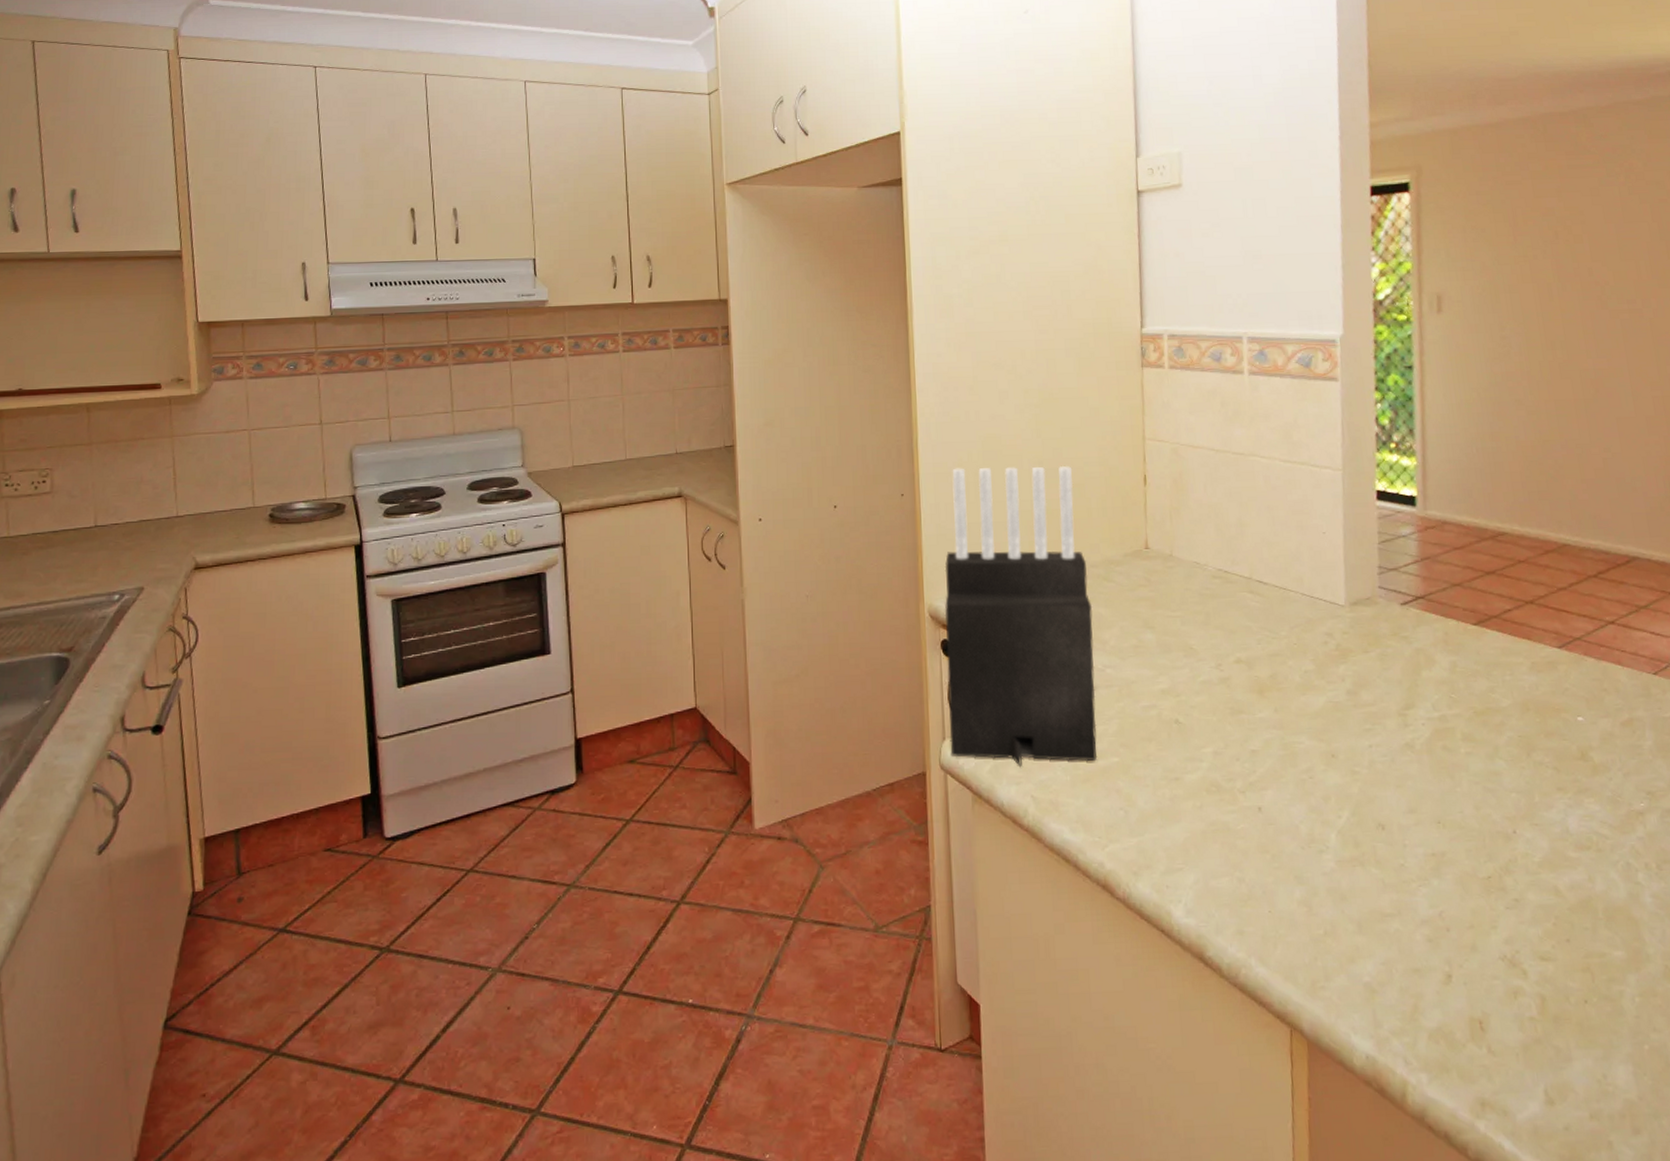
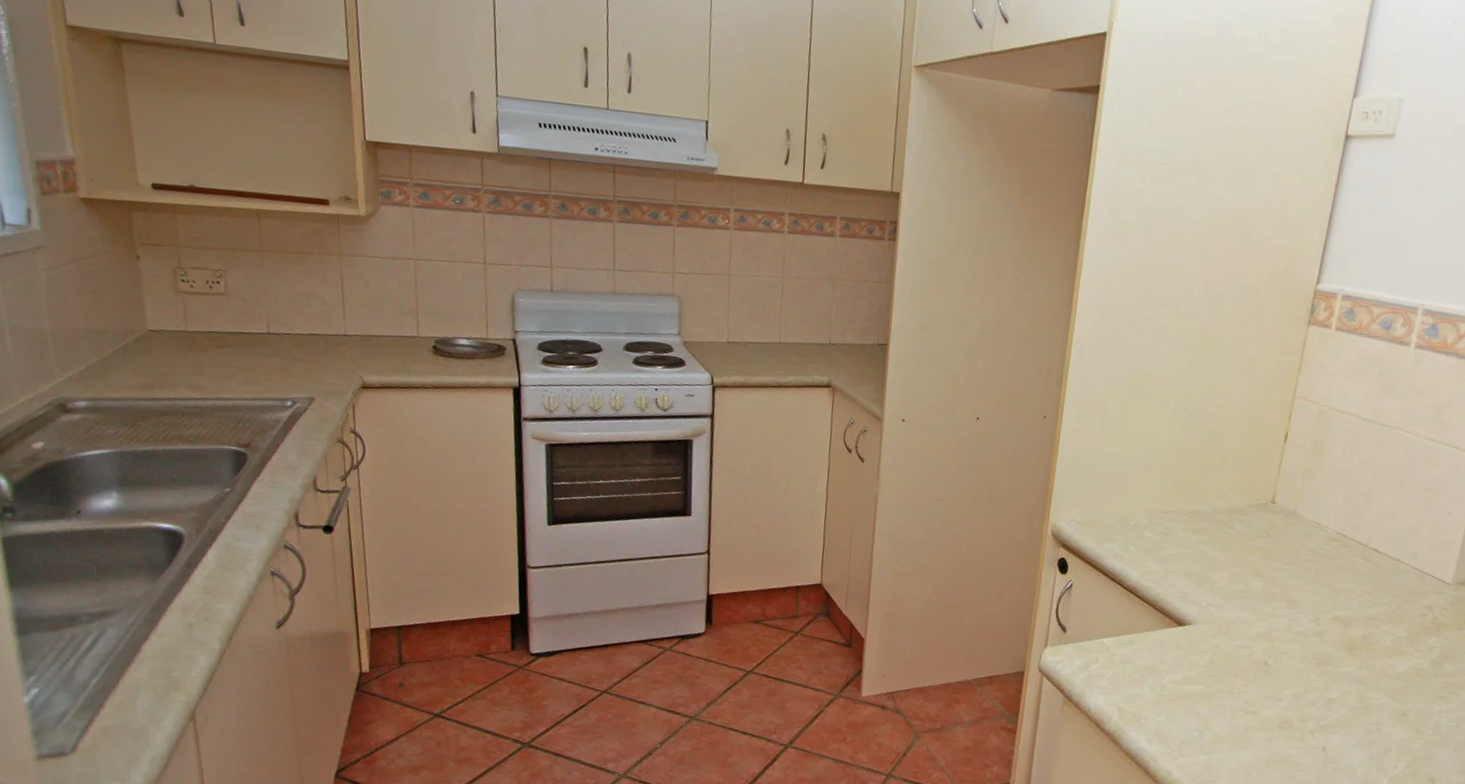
knife block: present [944,465,1098,768] -> none [1050,398,1217,685]

